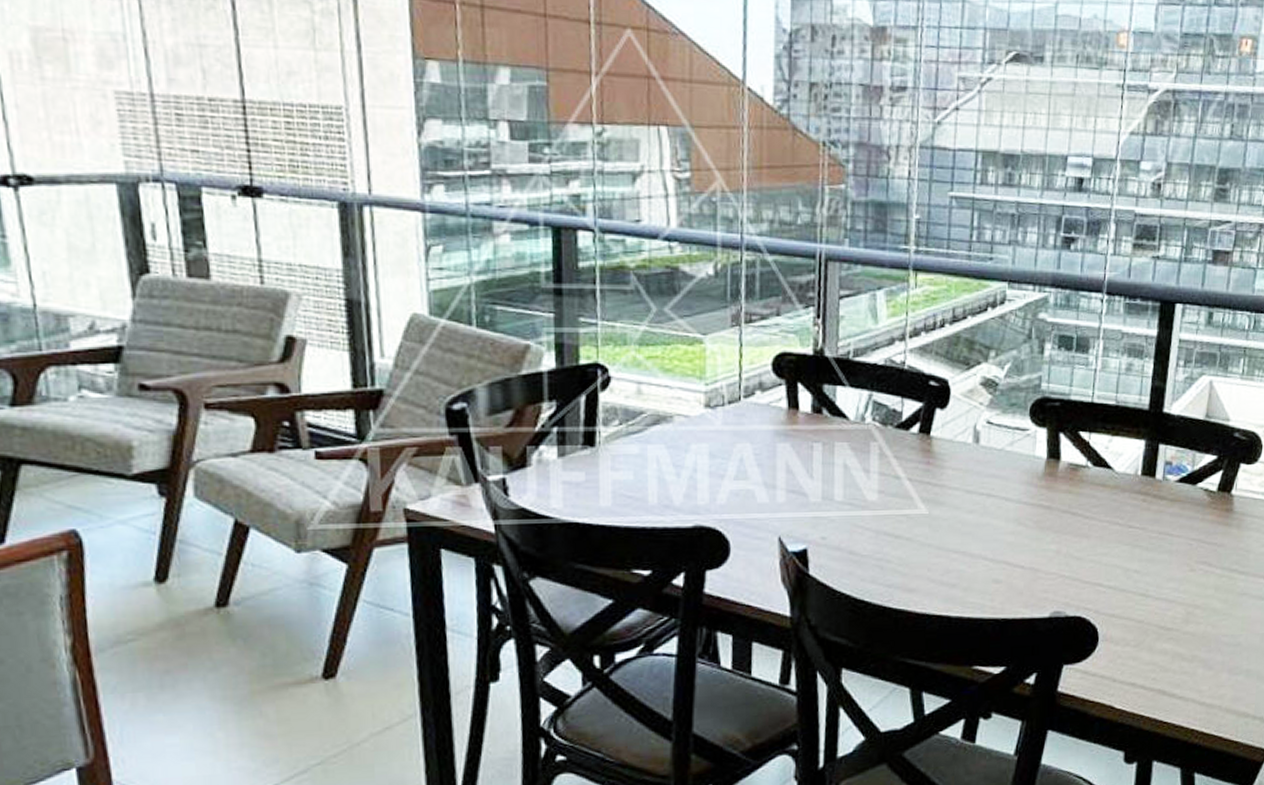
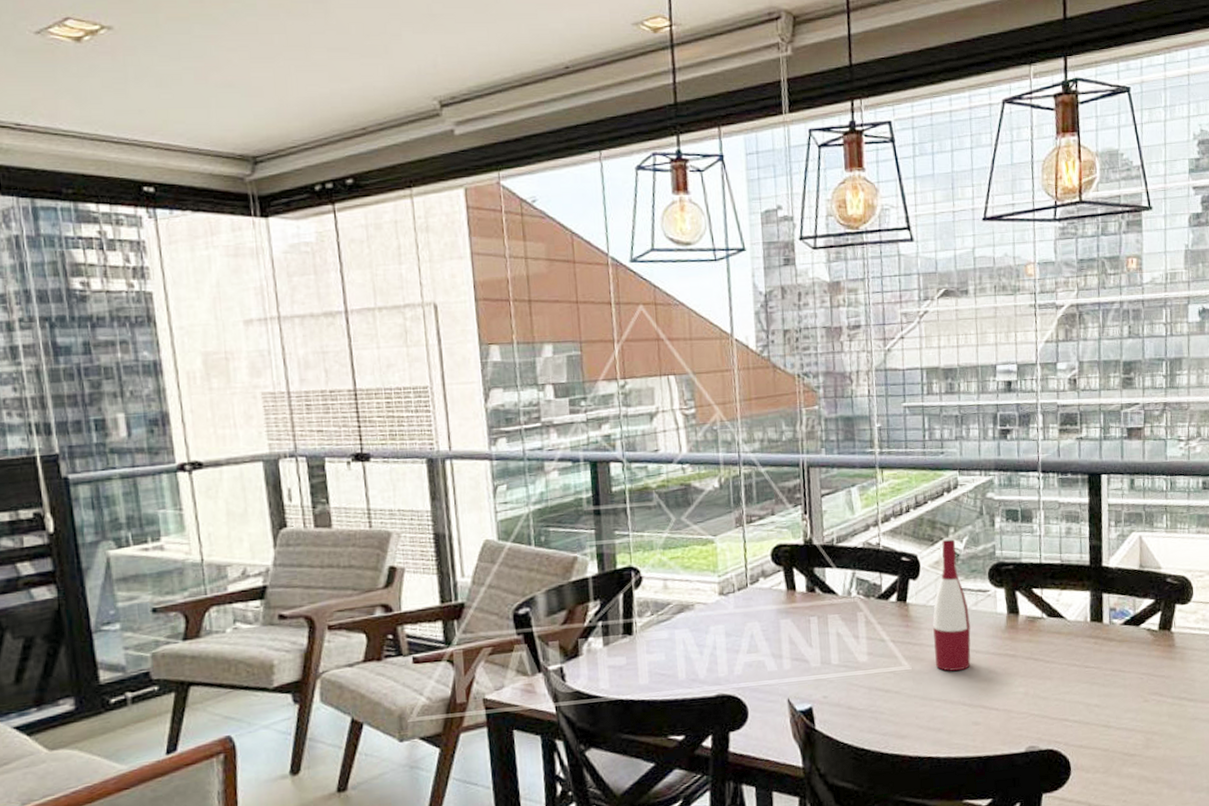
wine bottle: none [957,364,1003,519] -> present [933,539,971,671]

